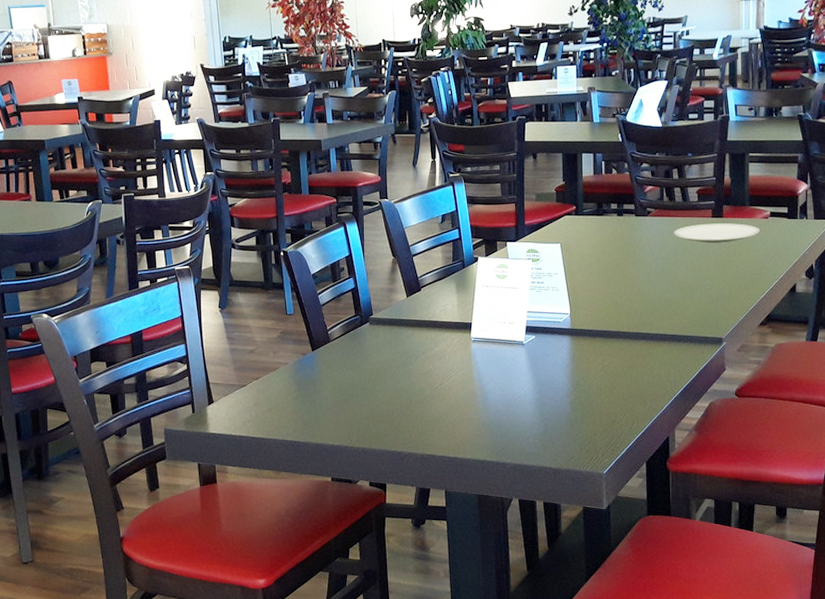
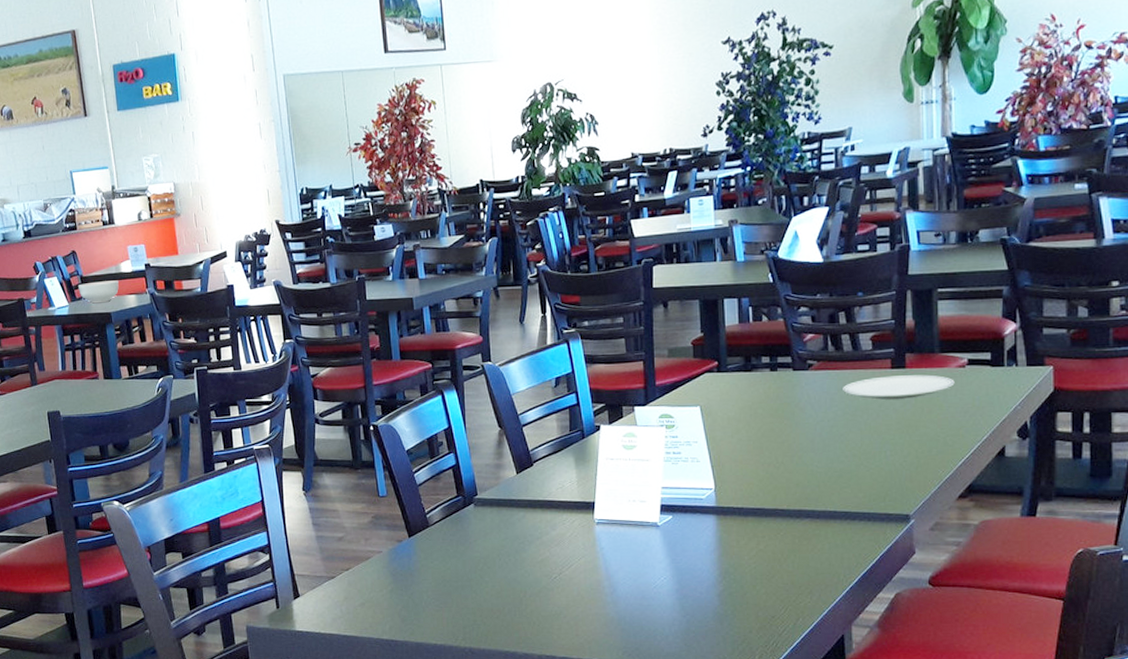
bowl: none [14,111,52,131] -> present [78,280,119,304]

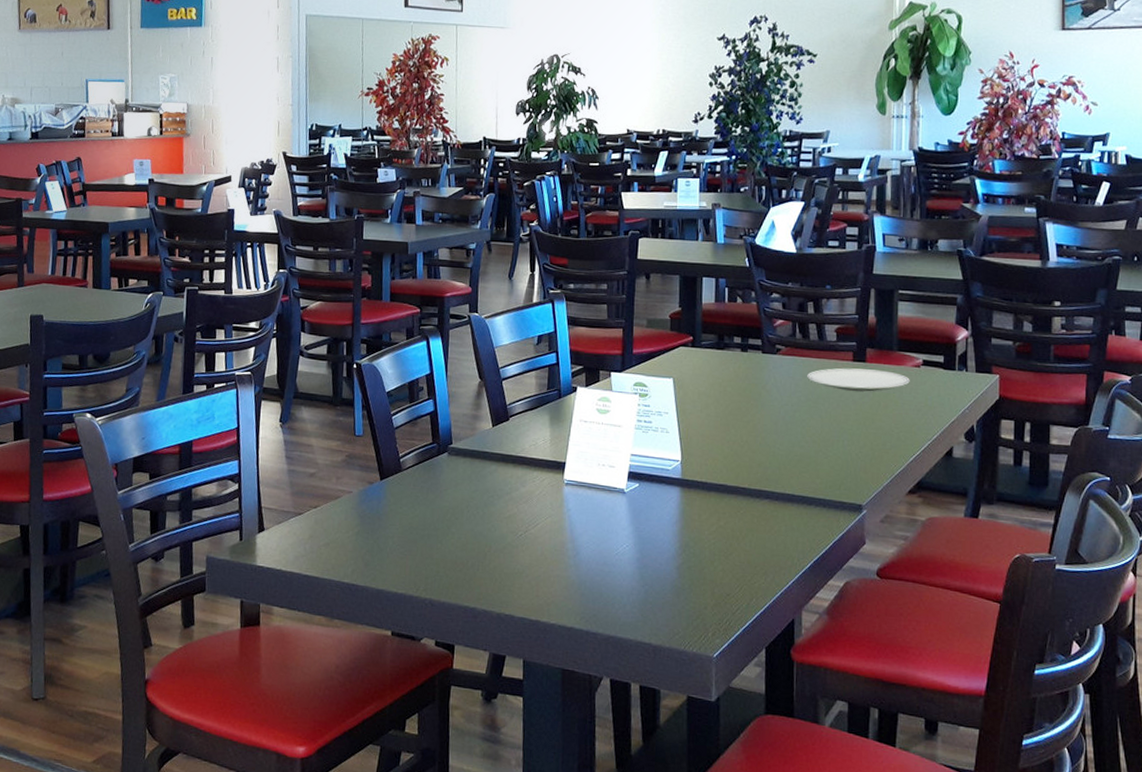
bowl: present [78,280,119,304] -> none [79,190,120,213]

